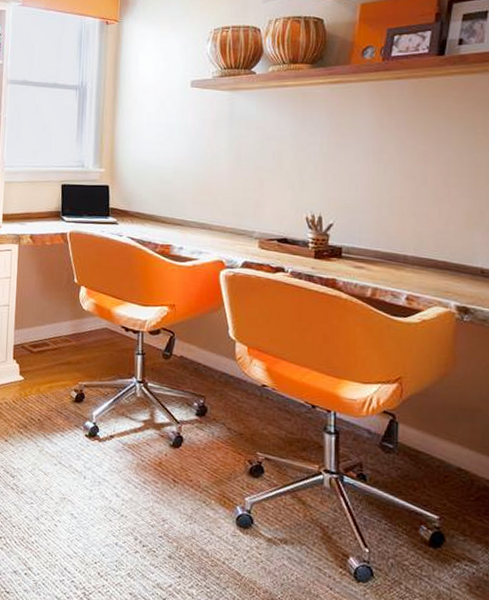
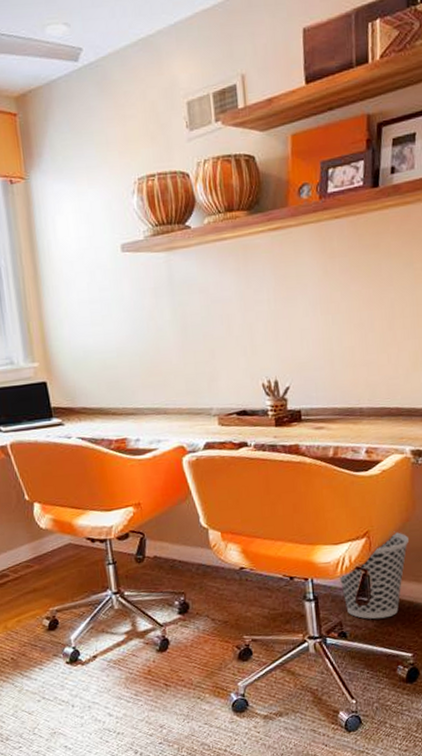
wastebasket: none [364,383,447,471] -> present [338,531,410,619]

